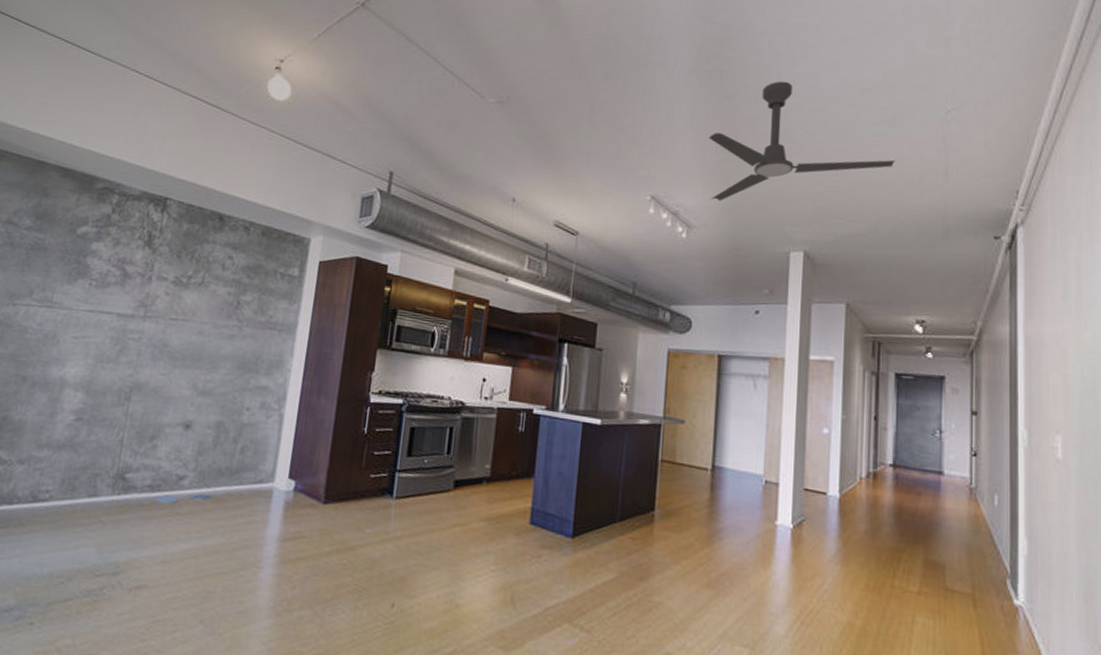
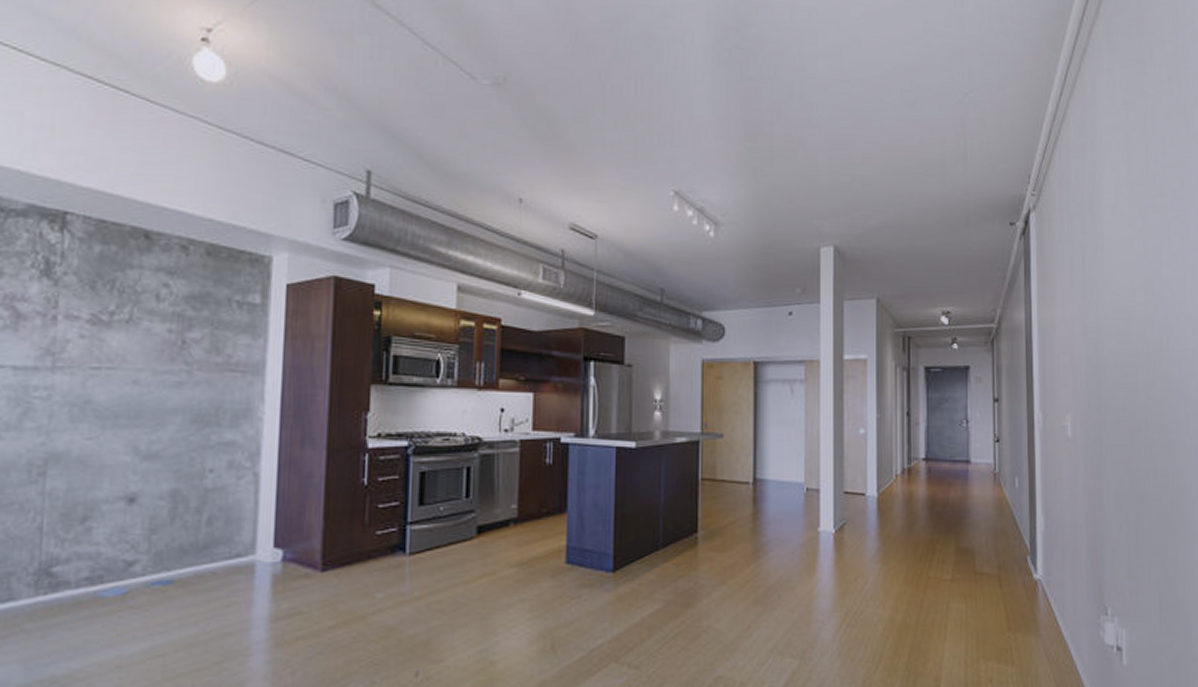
ceiling fan: present [709,81,895,202] -> none [732,60,918,195]

